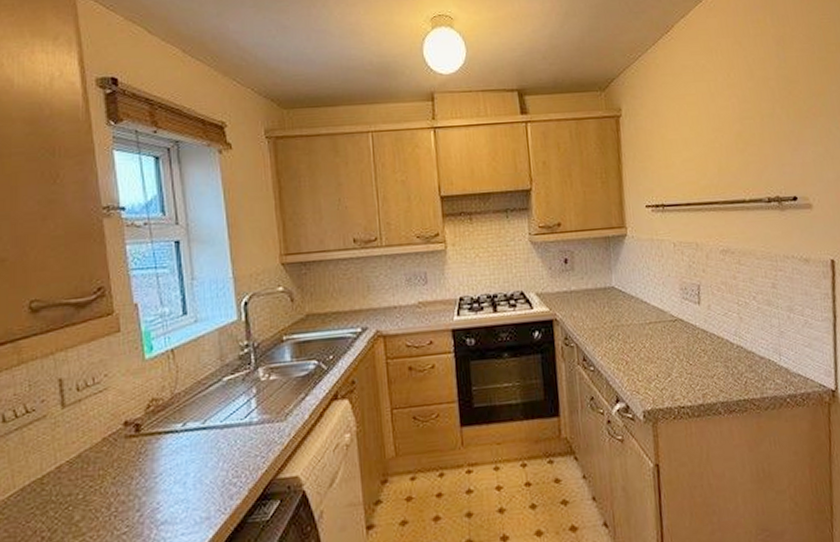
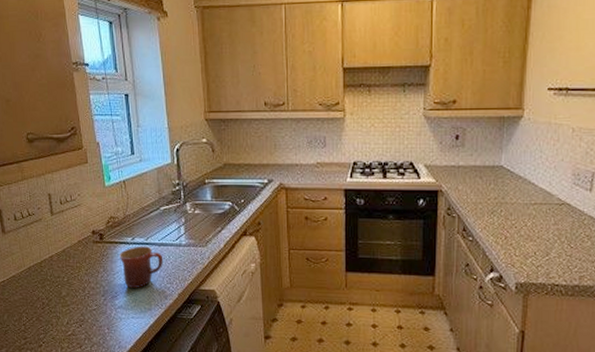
mug: none [164,431,228,494] -> present [120,246,164,289]

